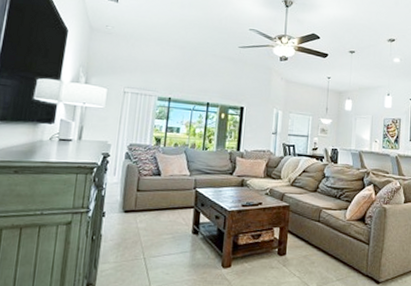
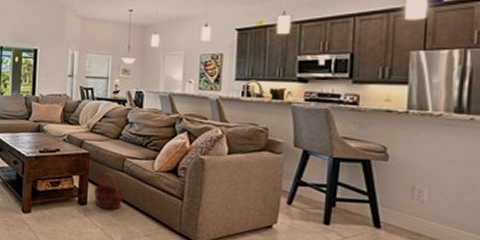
basket: none [292,224,320,259] -> present [93,173,124,210]

